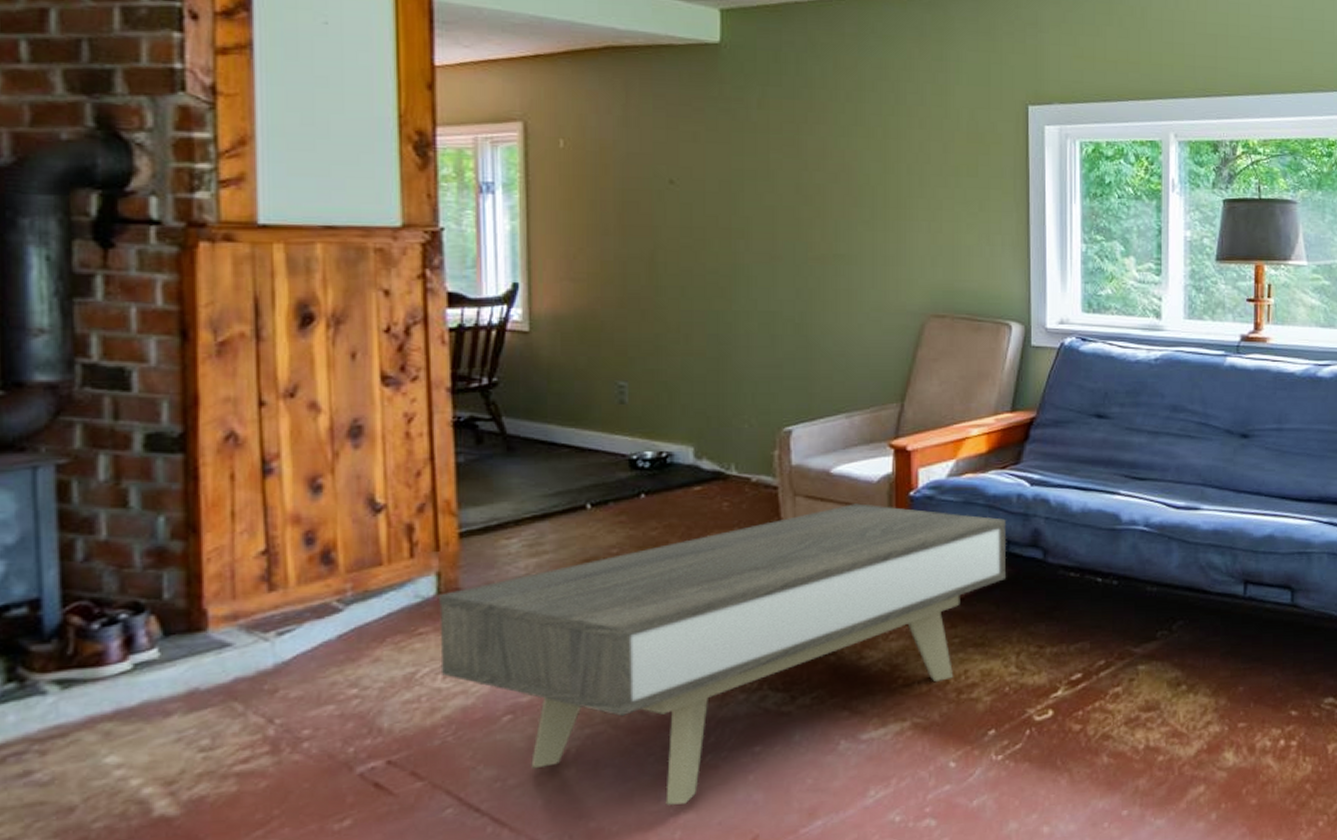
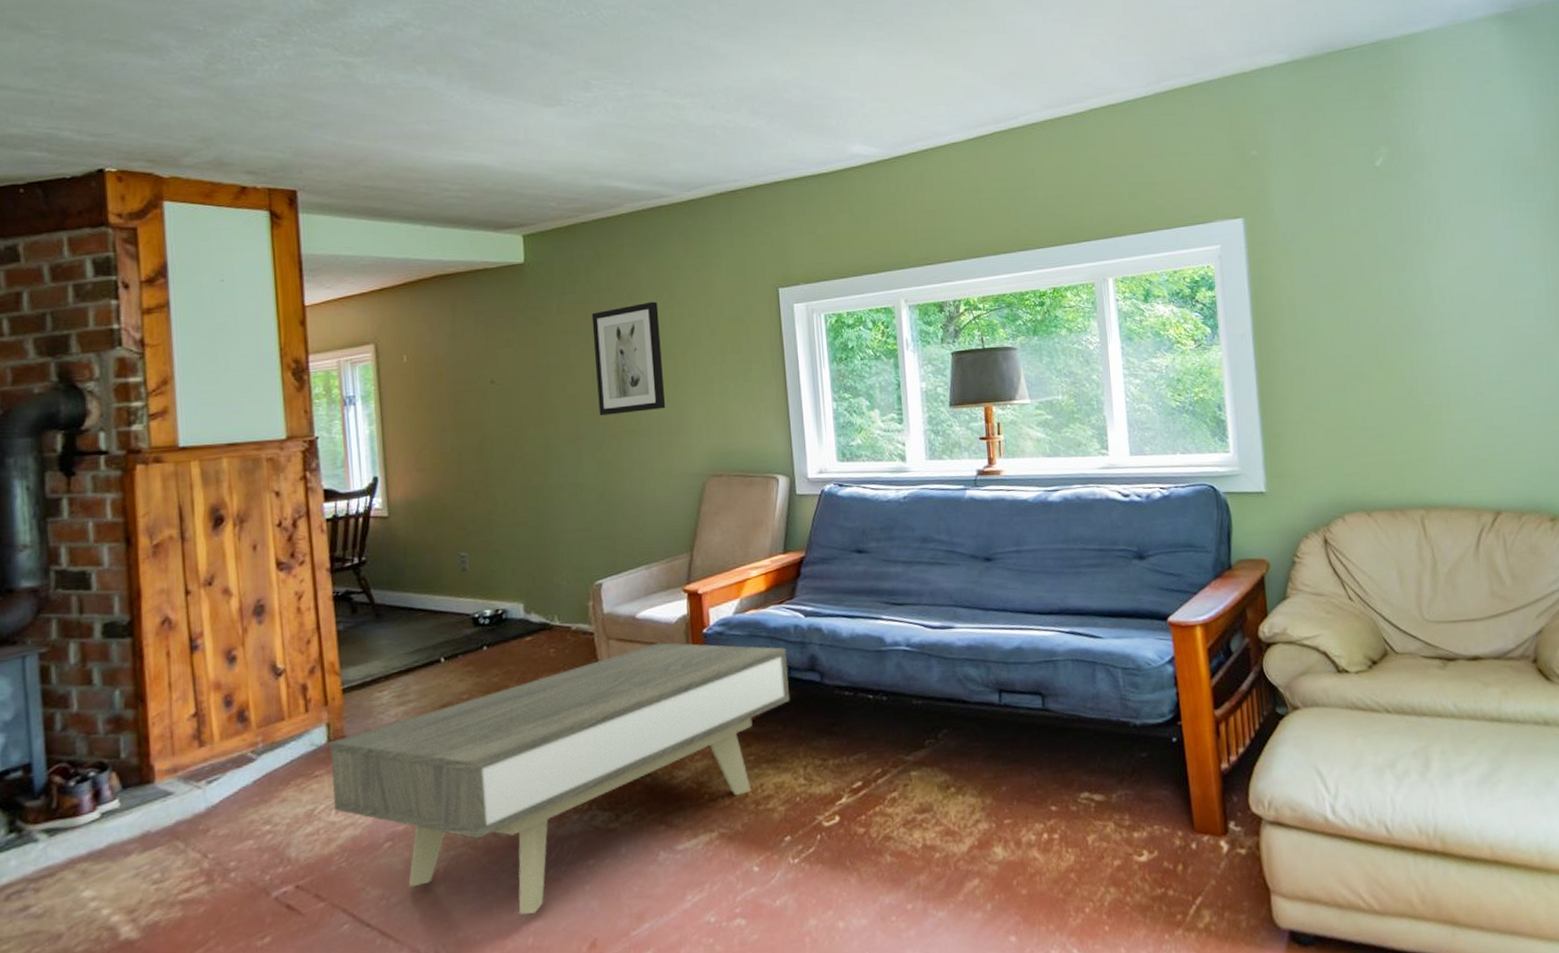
wall art: none [800,105,884,235] -> present [591,301,666,416]

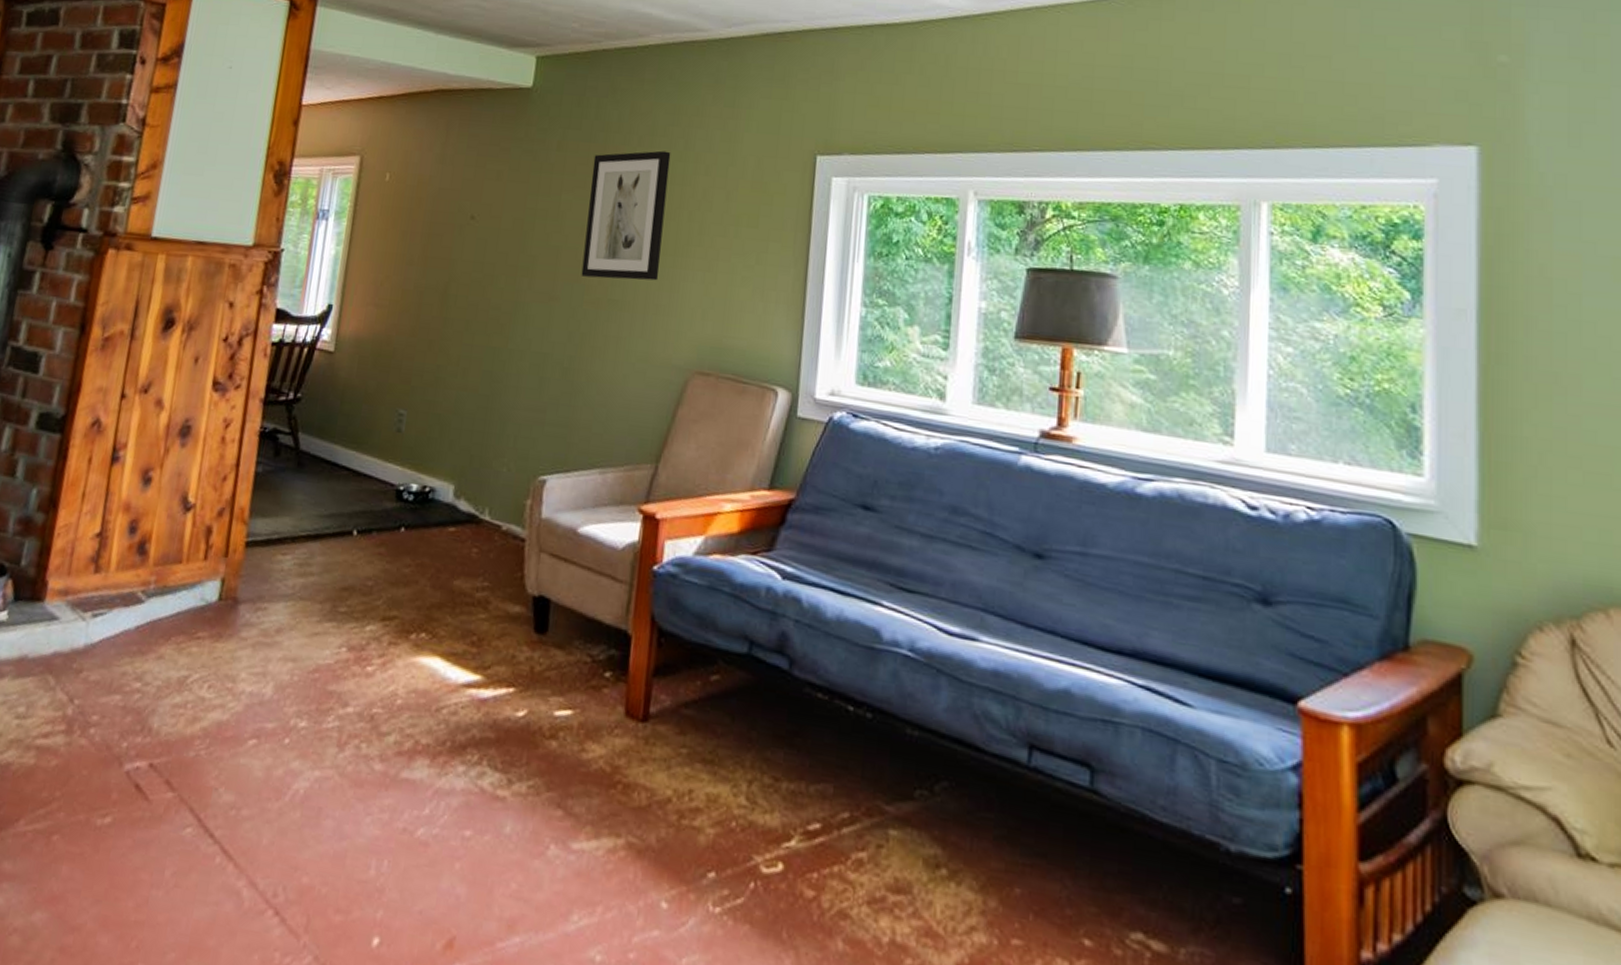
coffee table: present [329,642,791,916] -> none [207,570,752,880]

